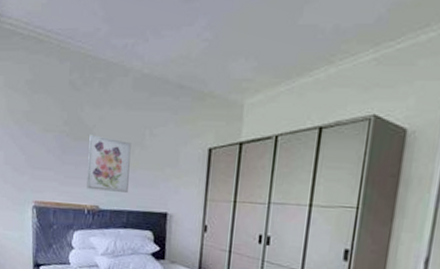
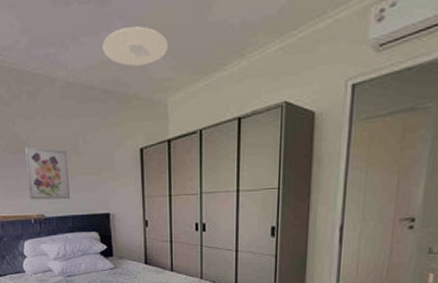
ceiling light: none [182,24,253,64] -> present [102,26,169,67]

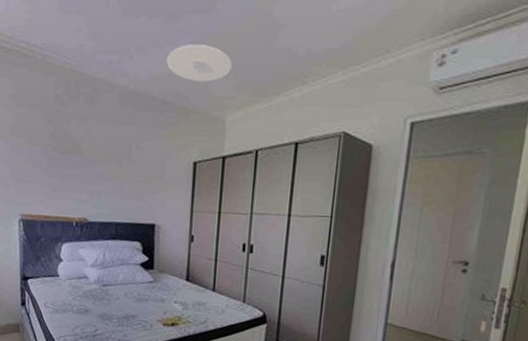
wall art: present [24,147,70,200] -> none [74,148,118,205]

